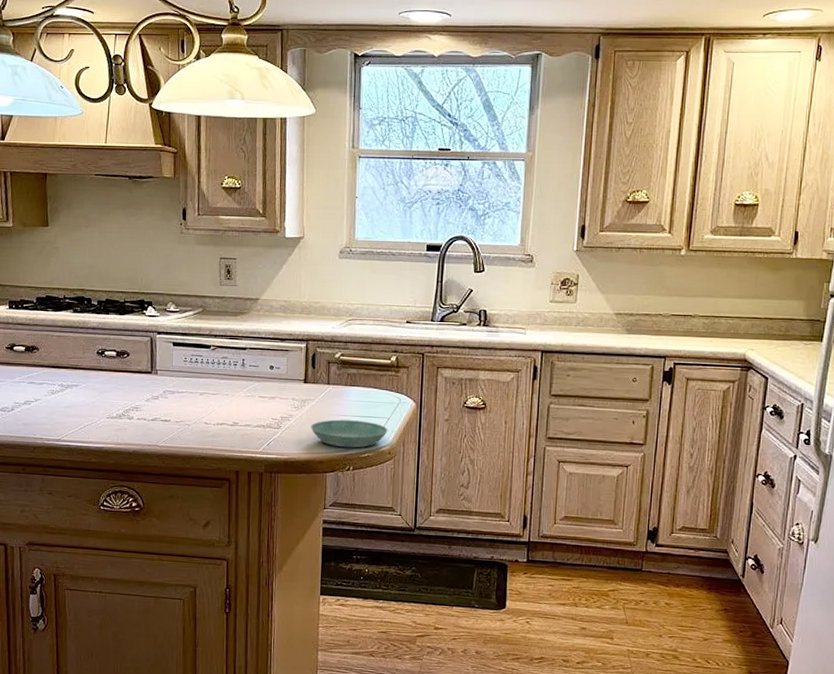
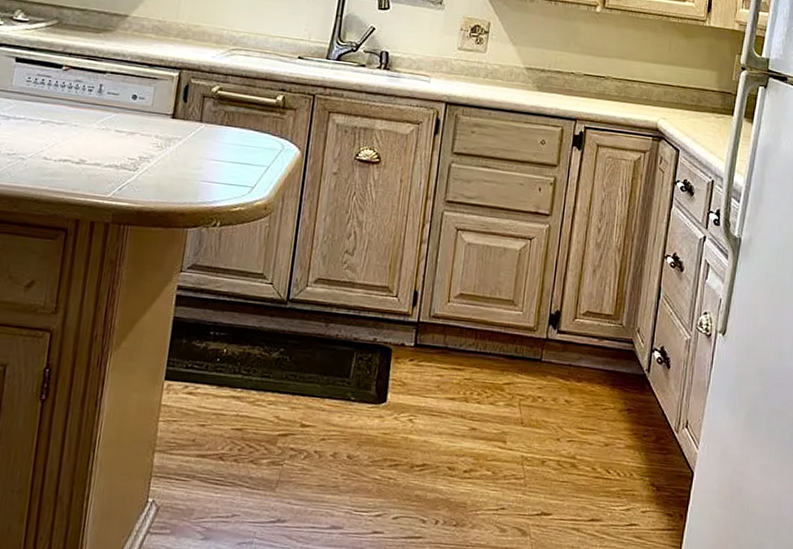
saucer: present [310,419,388,448] -> none [174,164,266,200]

